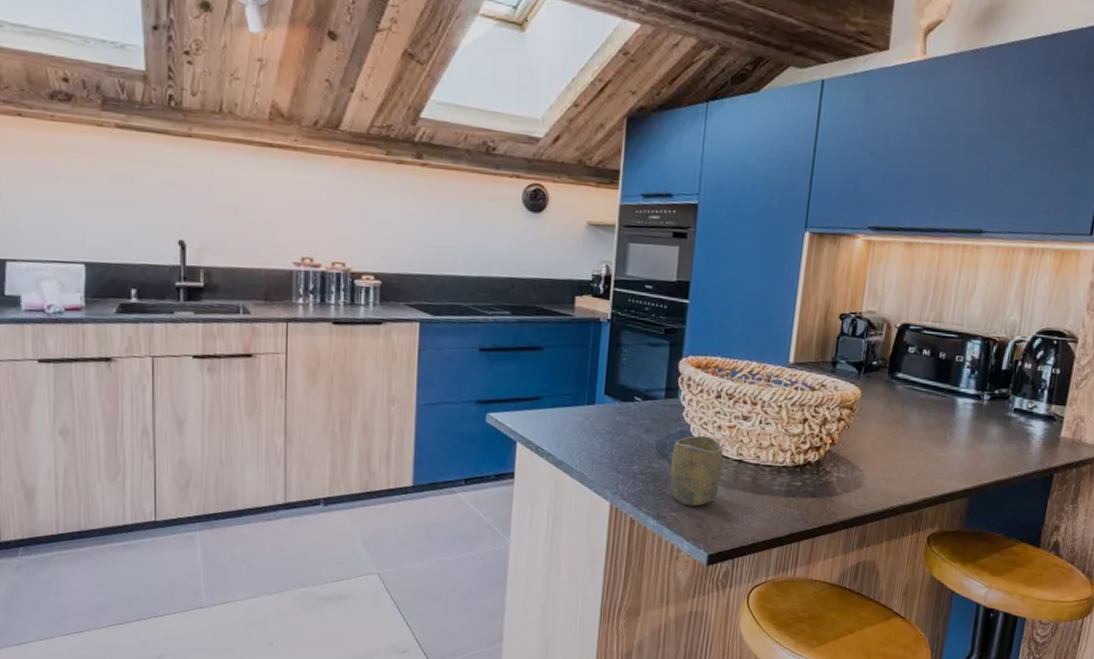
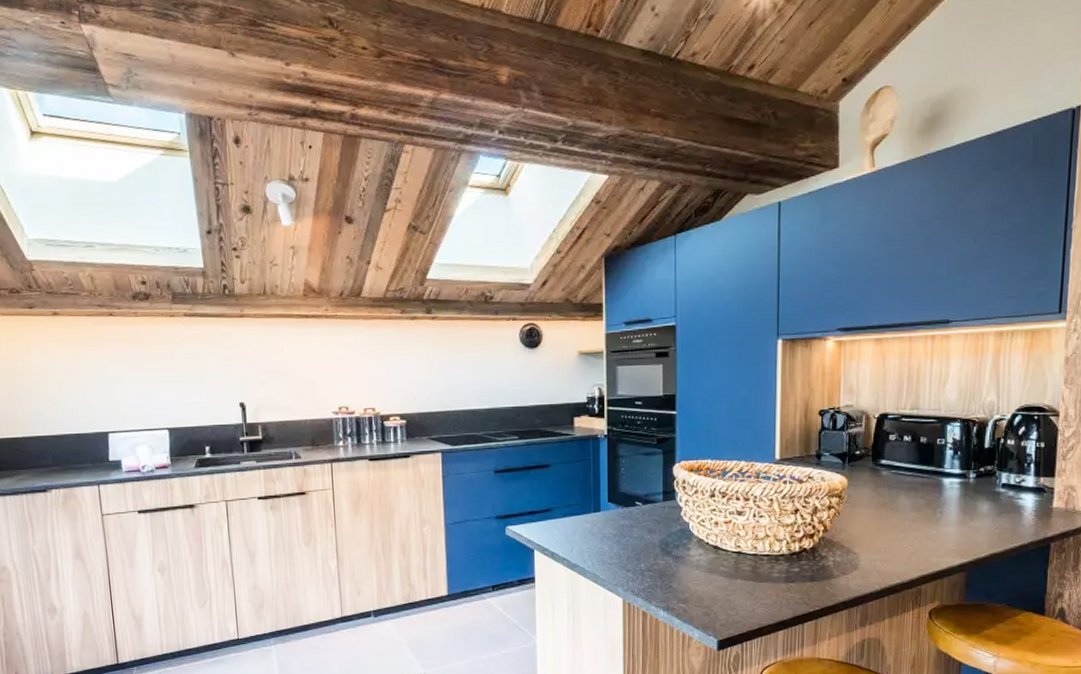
cup: present [670,435,723,506] -> none [674,532,724,597]

